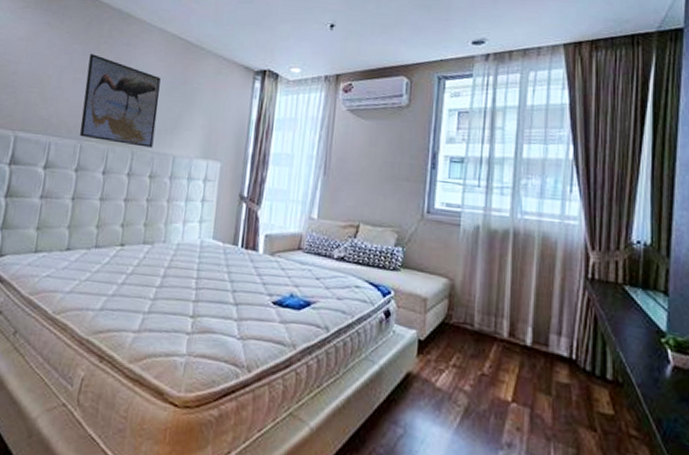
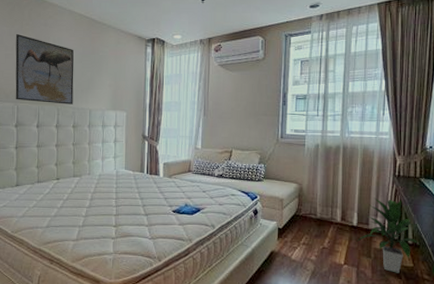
indoor plant: none [530,307,623,423] -> present [356,197,420,273]

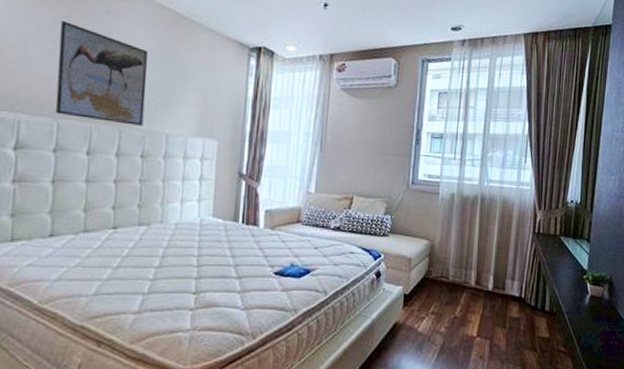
indoor plant: present [356,197,420,273] -> none [491,257,557,345]

